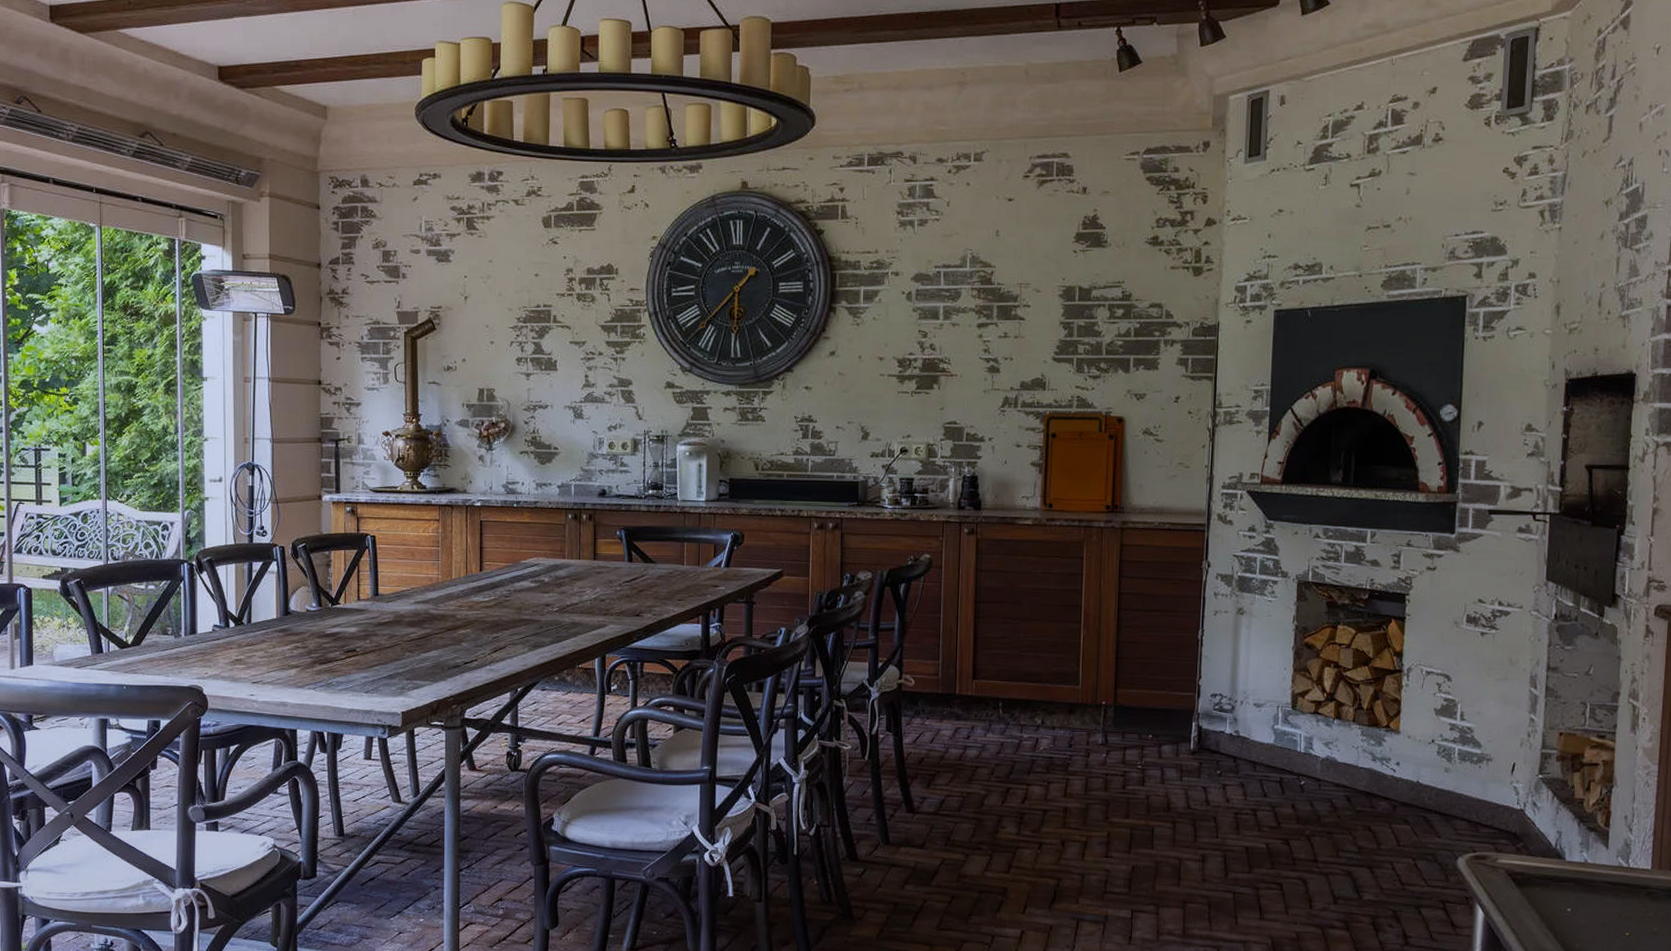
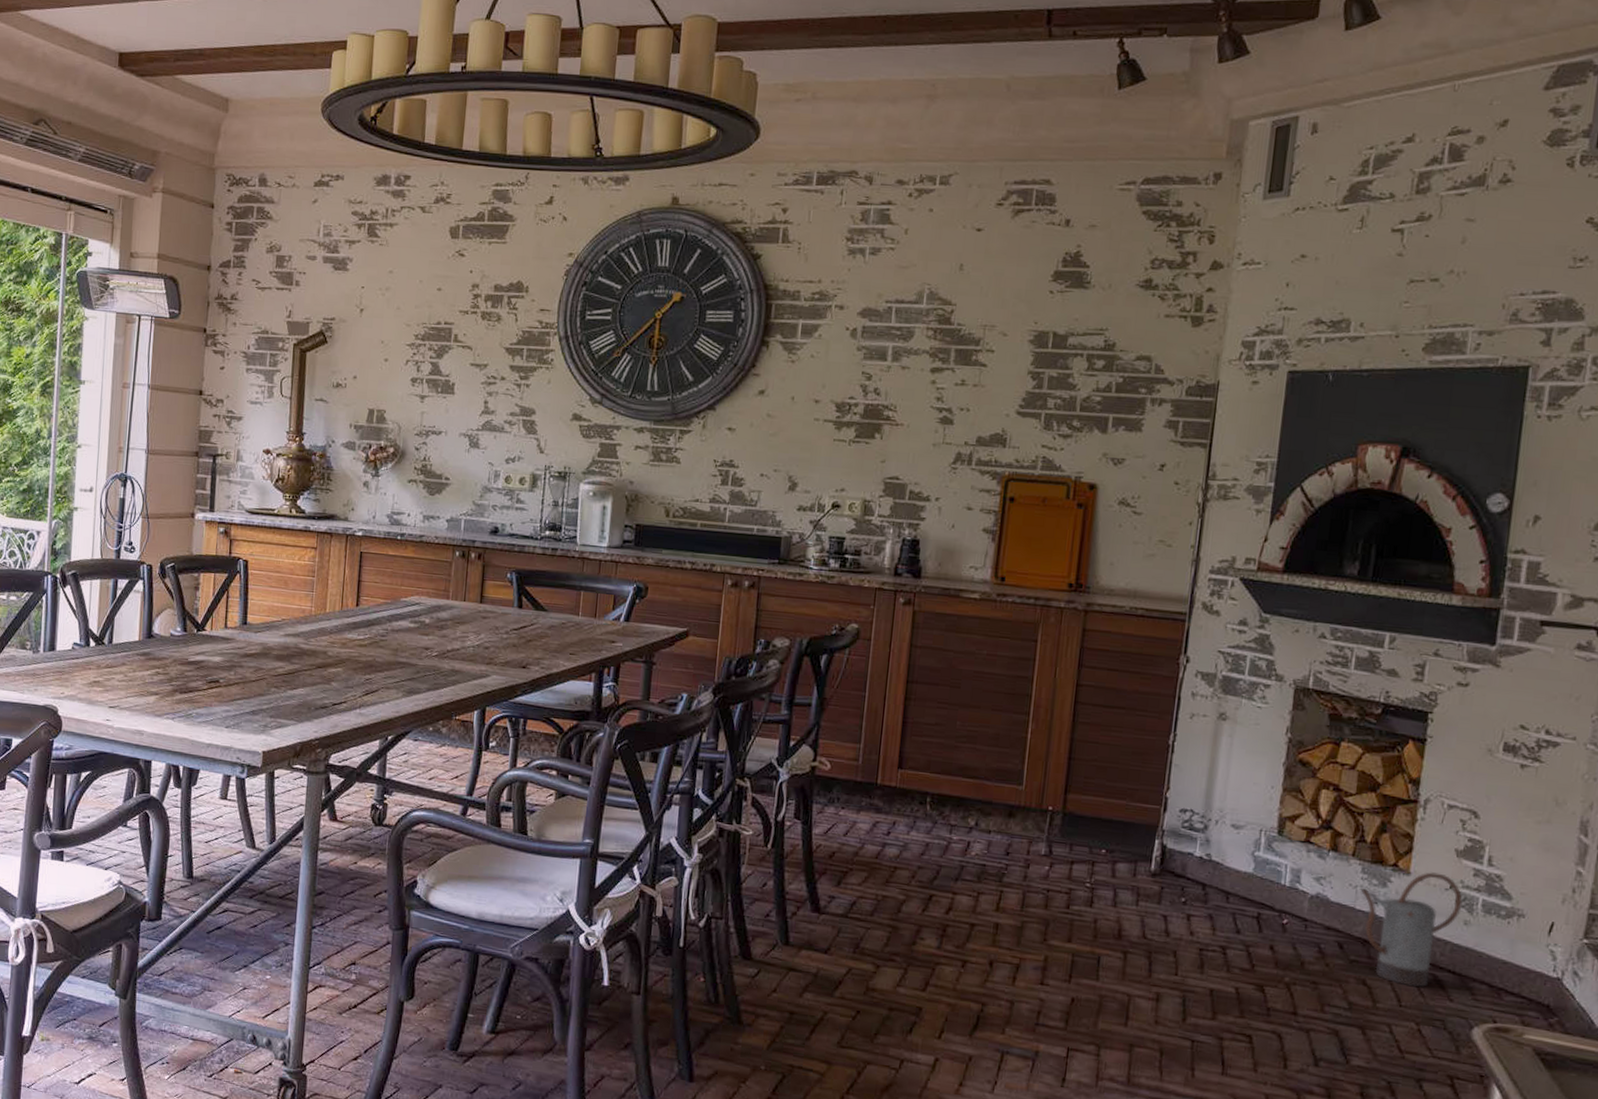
watering can: none [1361,730,1443,829] -> present [1360,872,1463,988]

